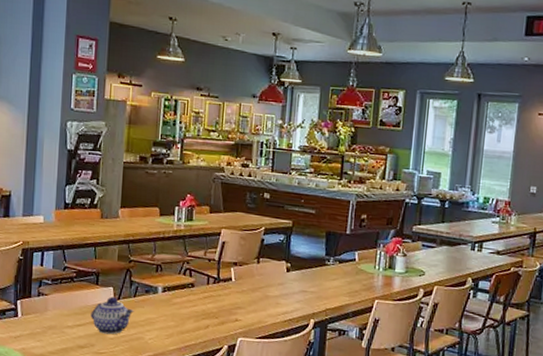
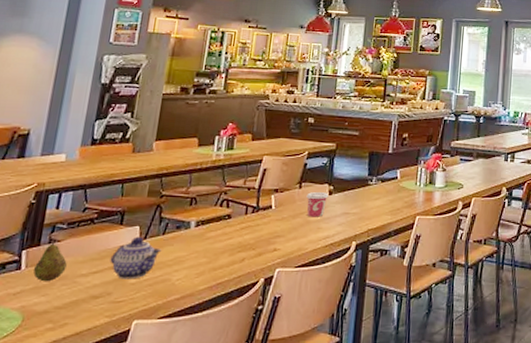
fruit: none [27,293,55,330] -> present [33,239,67,282]
cup: none [264,268,286,293] -> present [306,192,329,217]

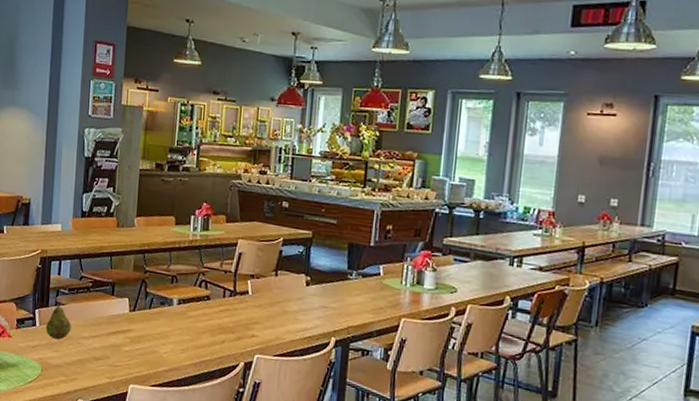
teapot: present [110,236,162,279] -> none [106,307,149,347]
cup: present [306,192,329,217] -> none [283,281,306,308]

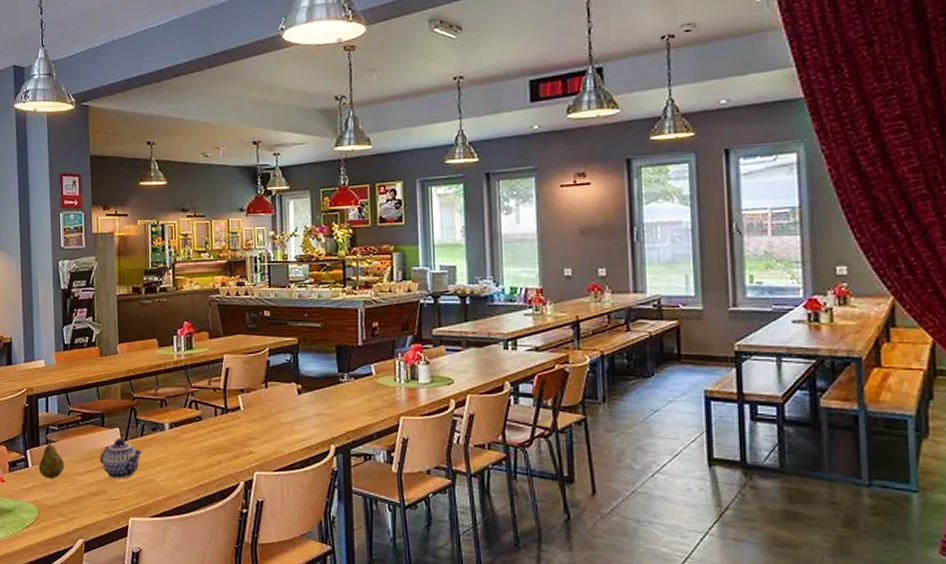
teapot: none [106,307,149,347] -> present [99,438,143,479]

